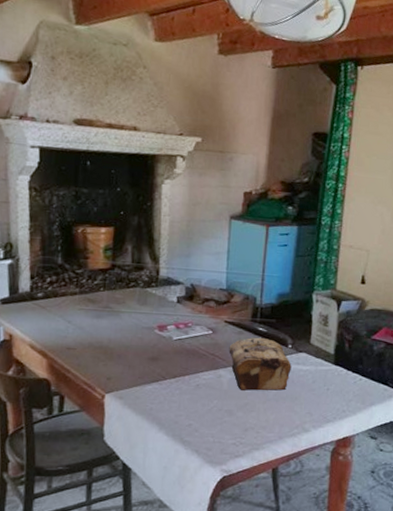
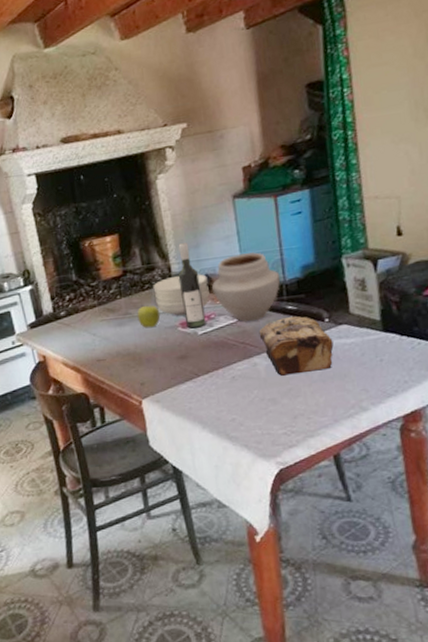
fruit: none [117,302,141,326] -> present [137,305,161,329]
bowl: none [138,279,192,319] -> present [153,274,210,316]
bottle: none [162,250,185,334] -> present [178,243,206,329]
jug: none [194,271,258,336] -> present [211,252,281,322]

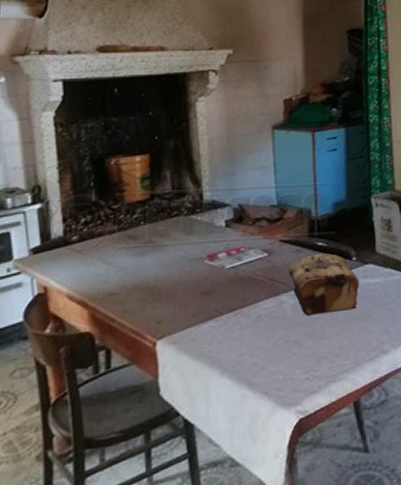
fruit: present [137,305,161,329] -> none [161,234,187,260]
bowl: present [153,274,210,316] -> none [182,203,241,247]
bottle: present [178,243,206,329] -> none [210,170,235,262]
jug: present [211,252,281,322] -> none [243,185,313,257]

